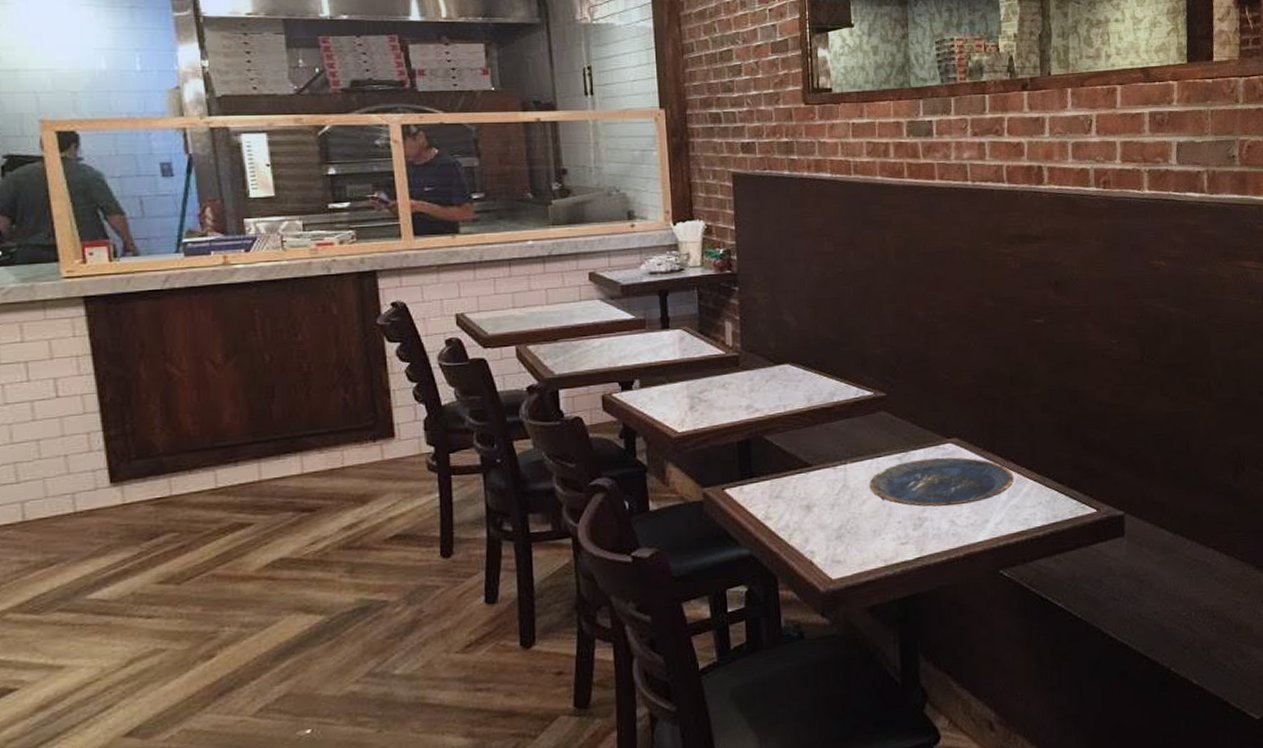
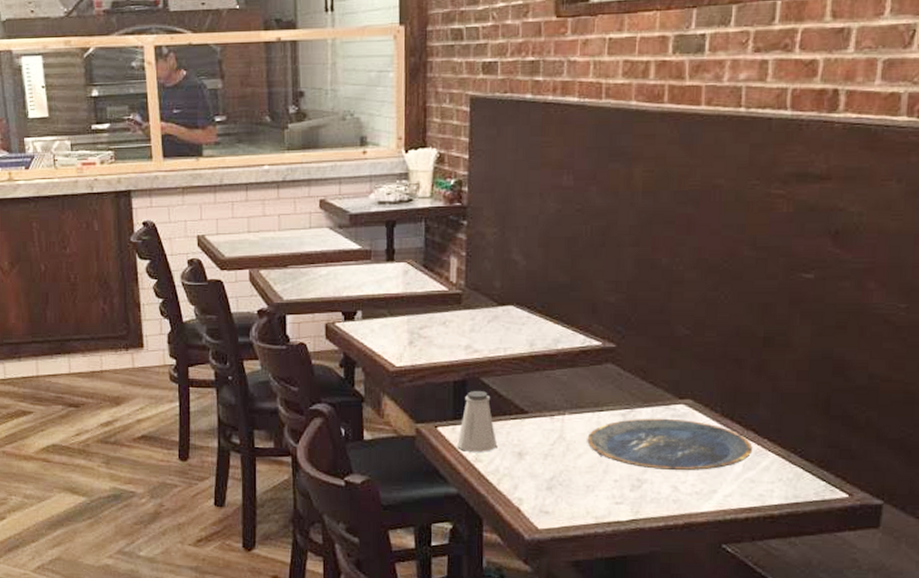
saltshaker: none [746,449,784,511] -> present [457,391,496,452]

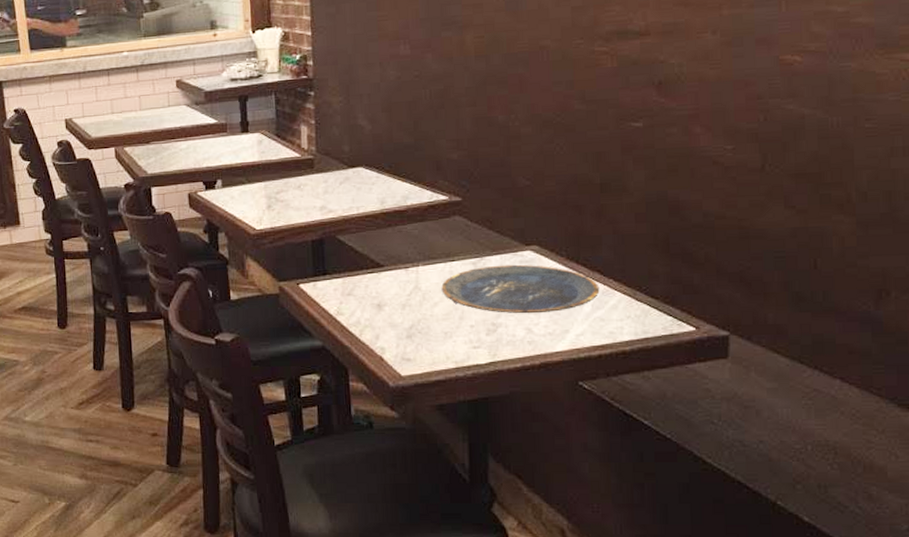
saltshaker: present [457,391,496,452] -> none [319,248,356,306]

